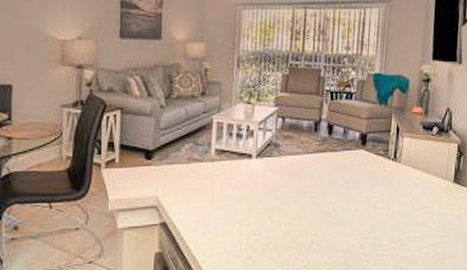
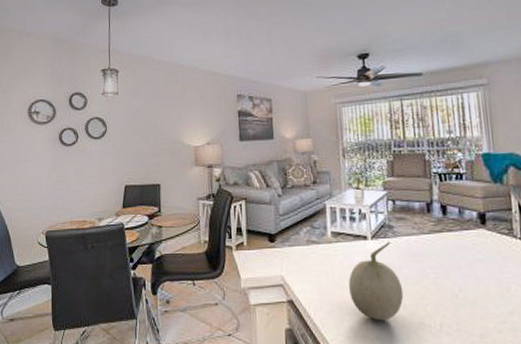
fruit: none [226,160,281,241] -> present [348,241,404,321]

